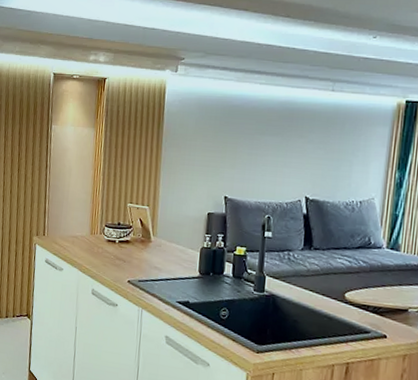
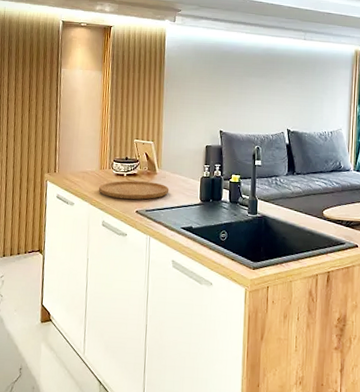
cutting board: none [89,247,165,269] -> present [99,180,169,200]

